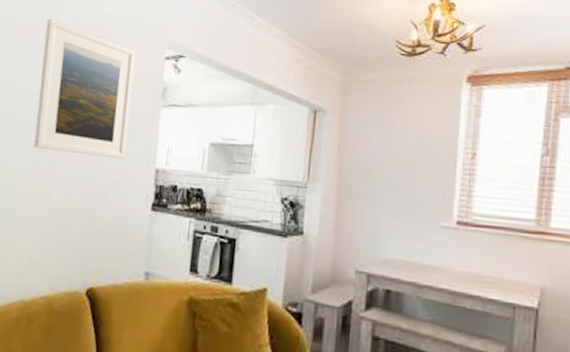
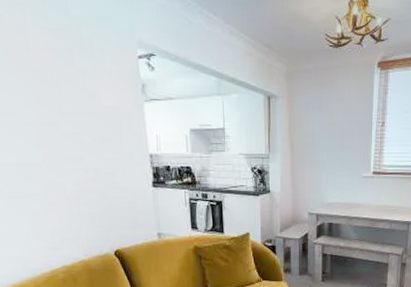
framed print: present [33,18,136,159] -> none [15,21,122,149]

